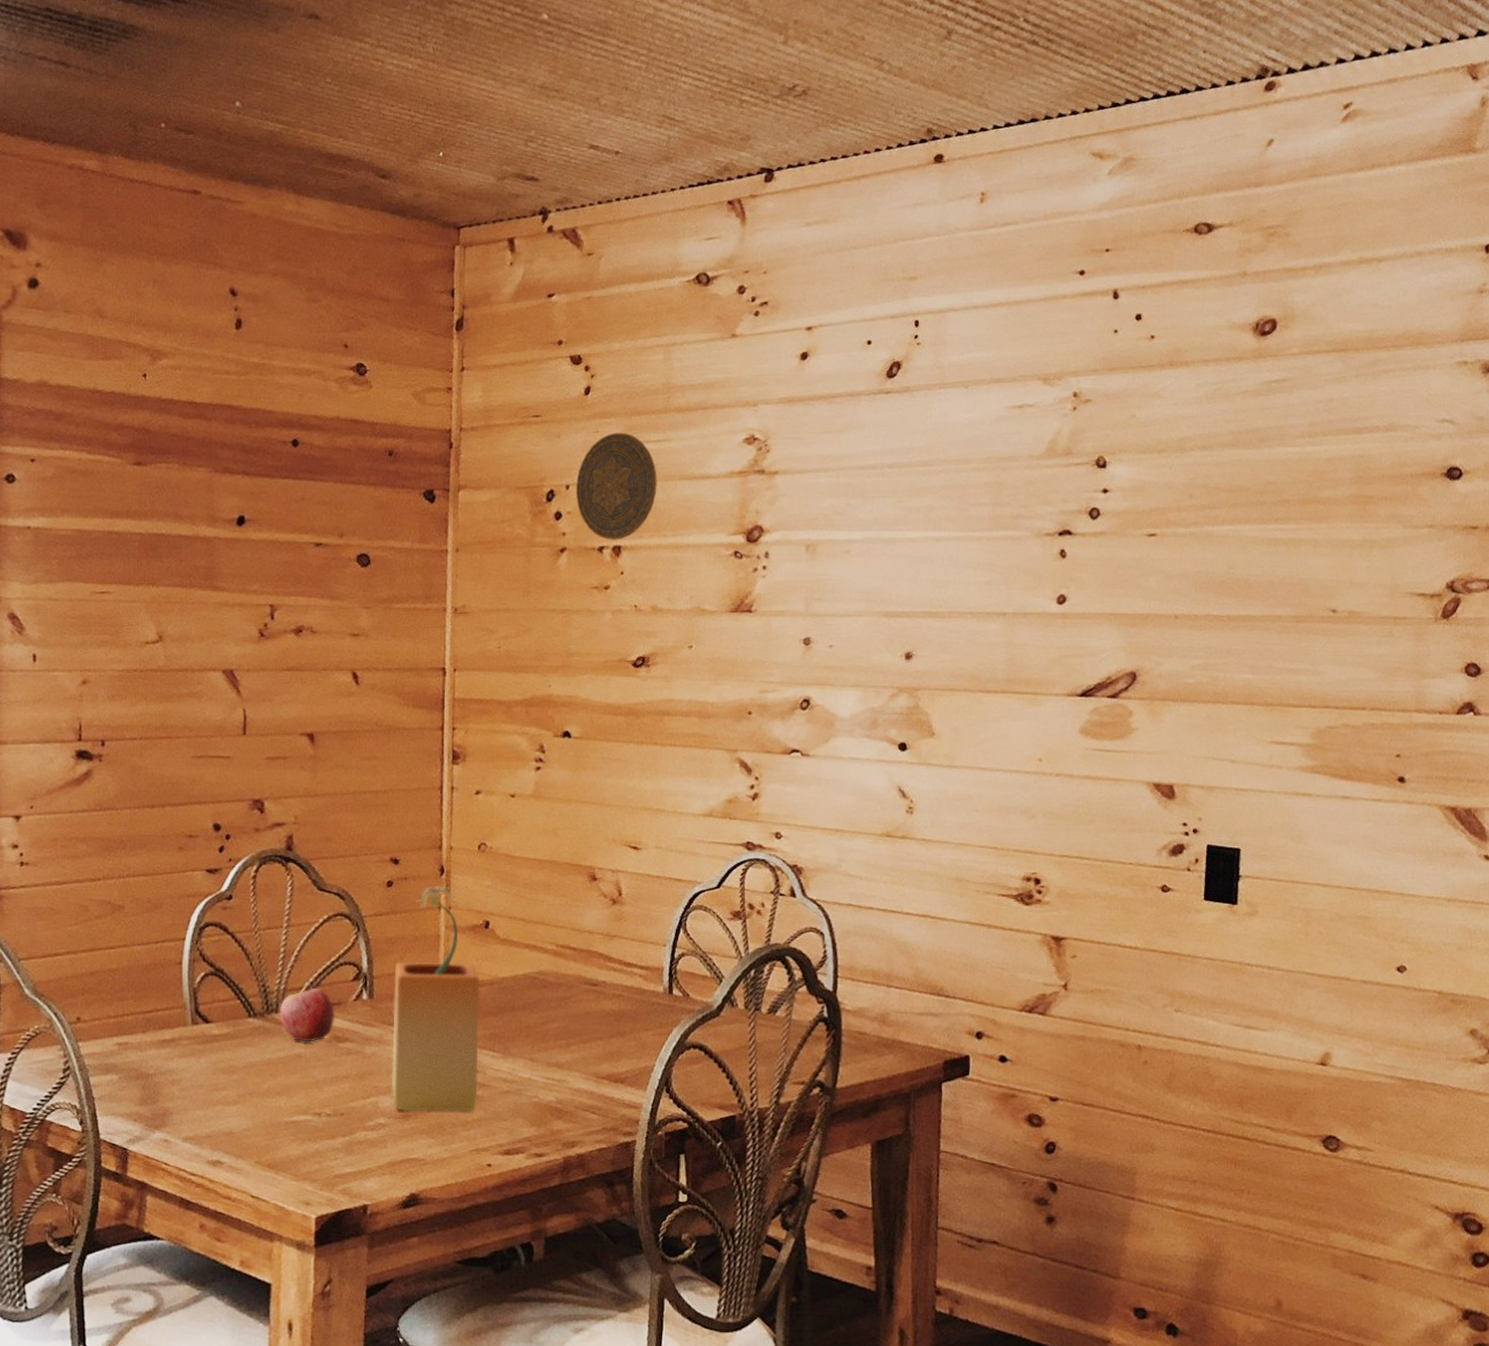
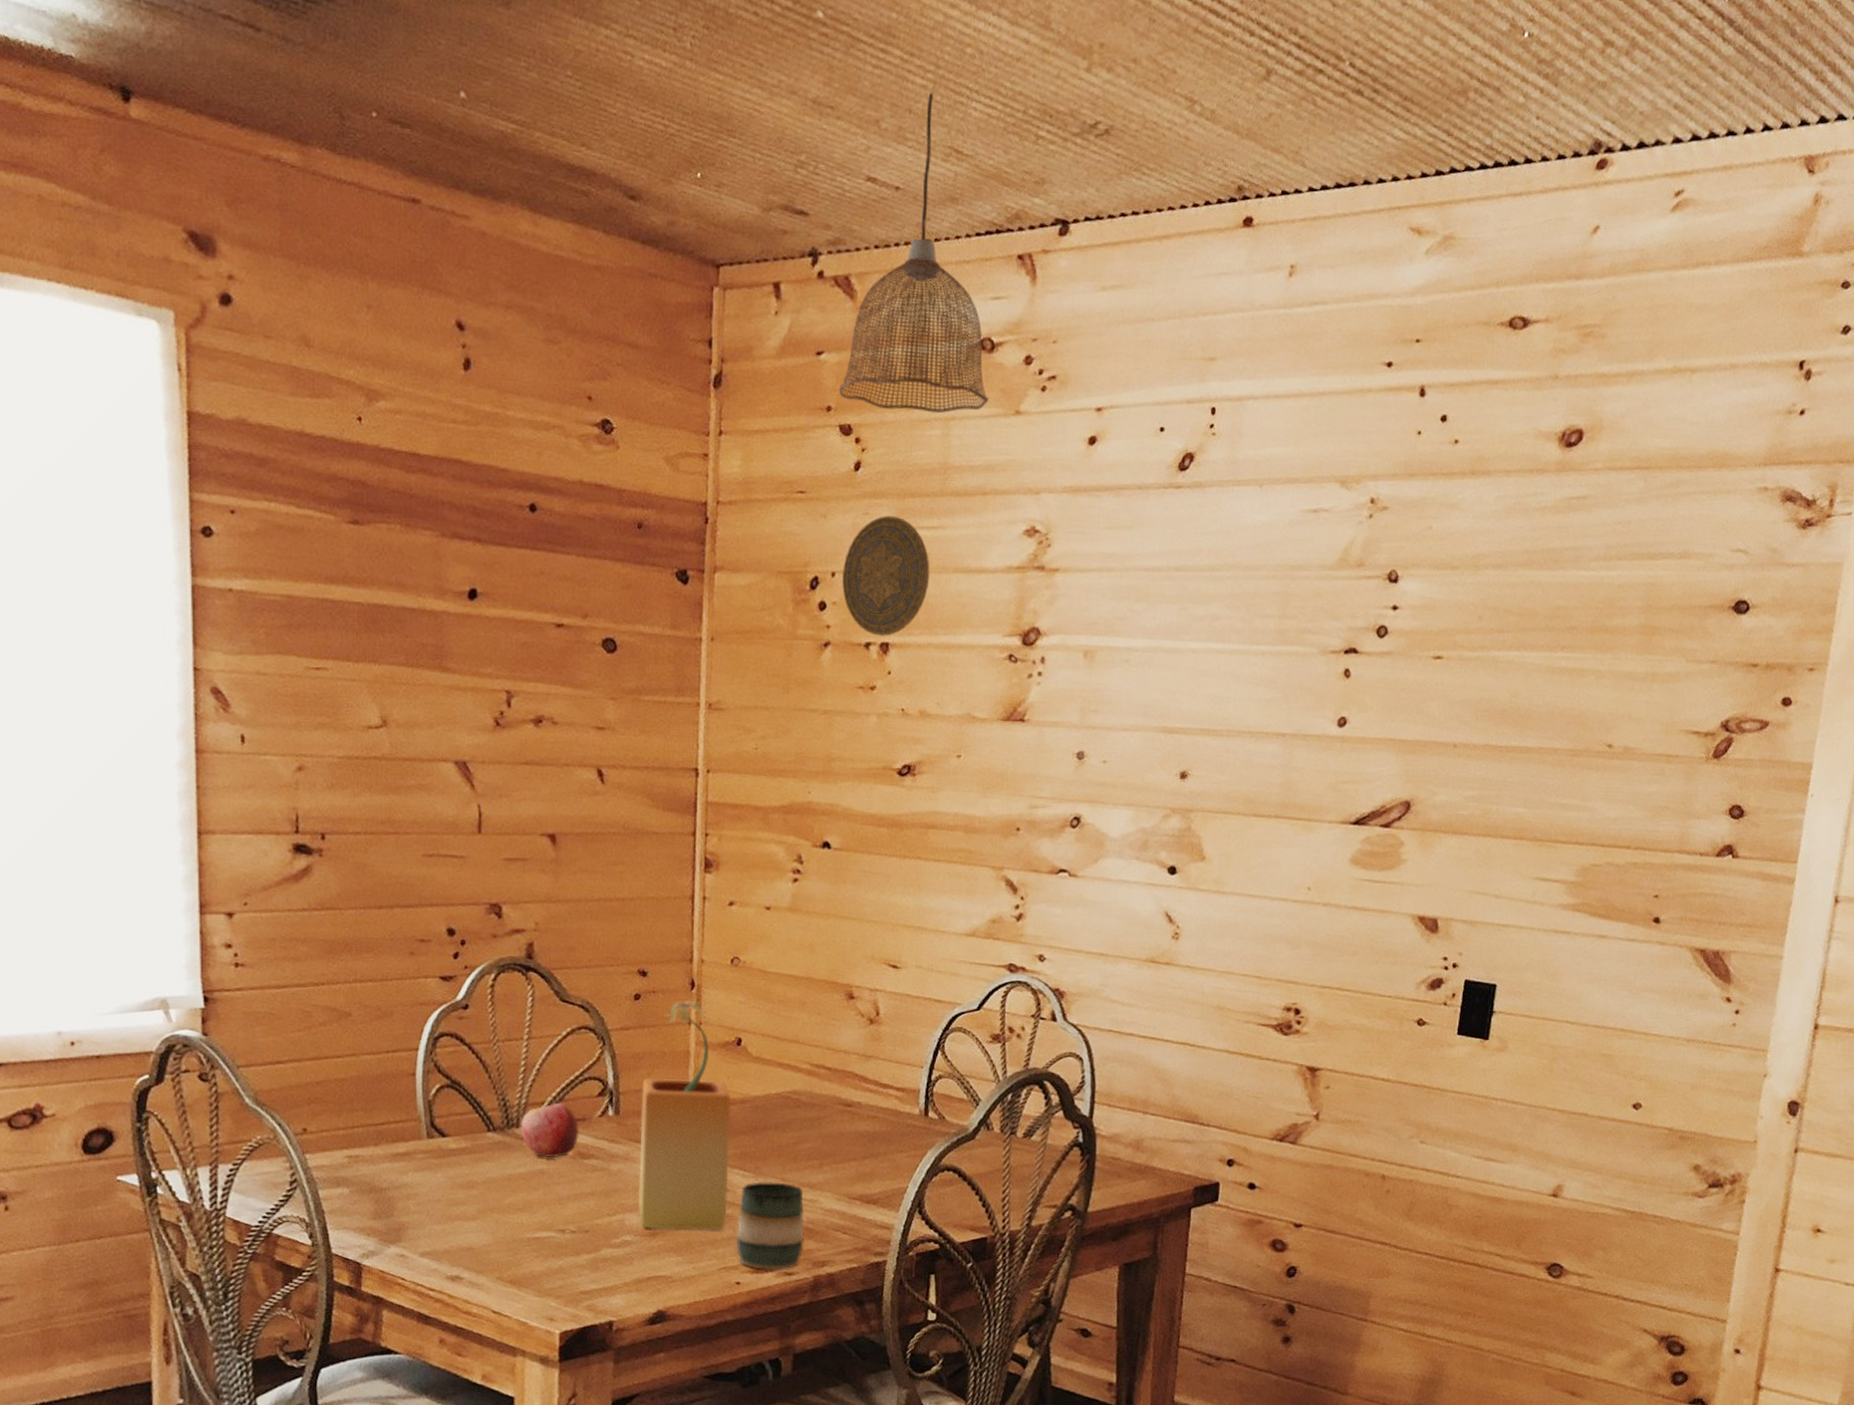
mug: none [486,1062,553,1151] -> present [736,1182,805,1270]
pendant lamp: none [568,72,706,341] -> present [838,93,989,414]

